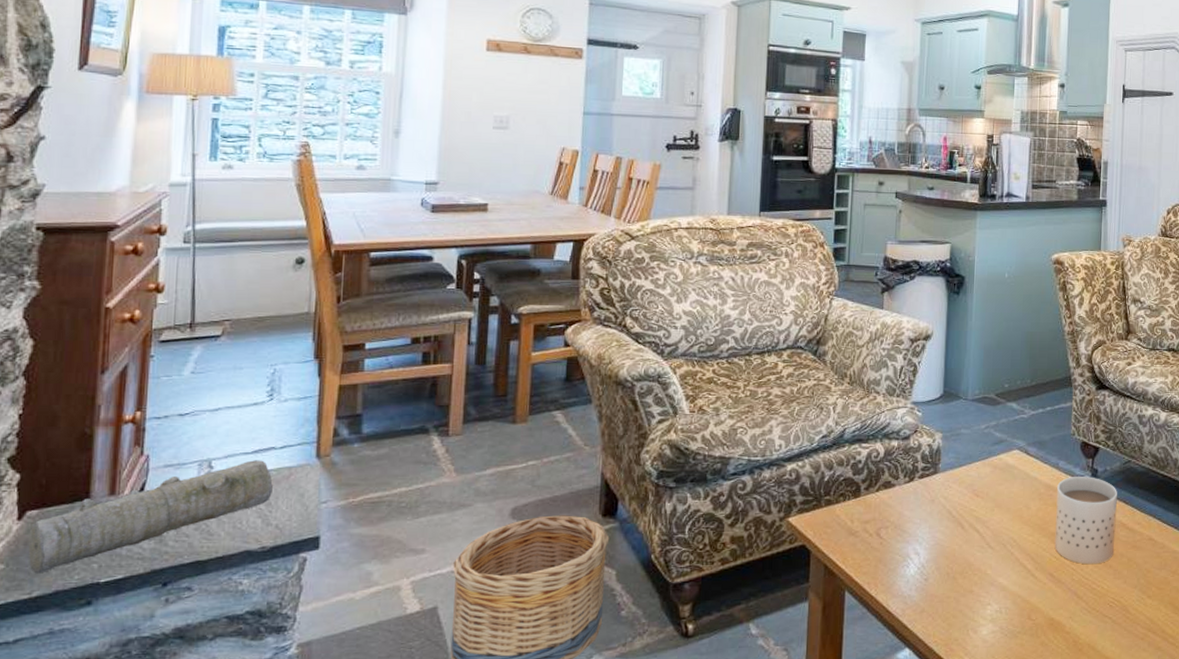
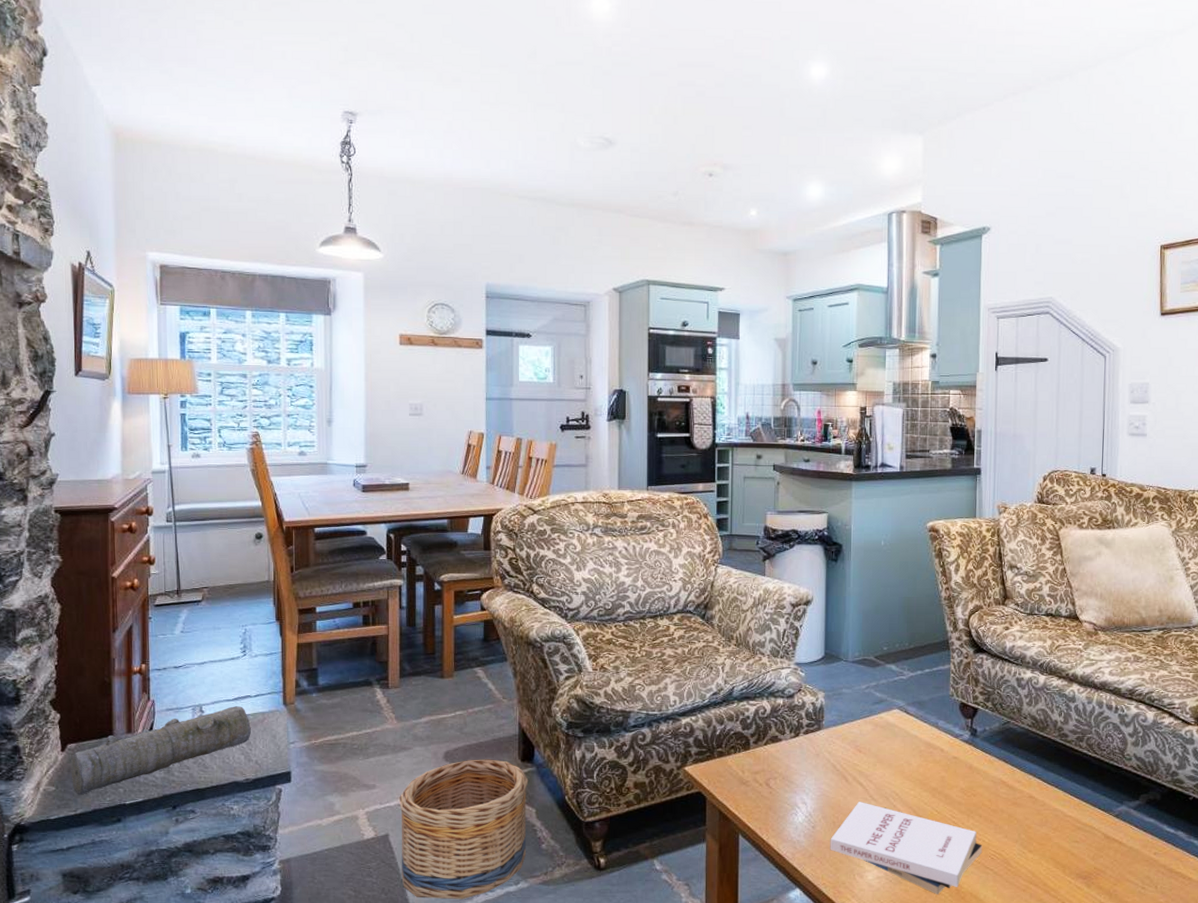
books: none [943,550,1102,647] -> present [830,802,983,894]
mug: present [1054,477,1117,565] -> none [936,736,997,819]

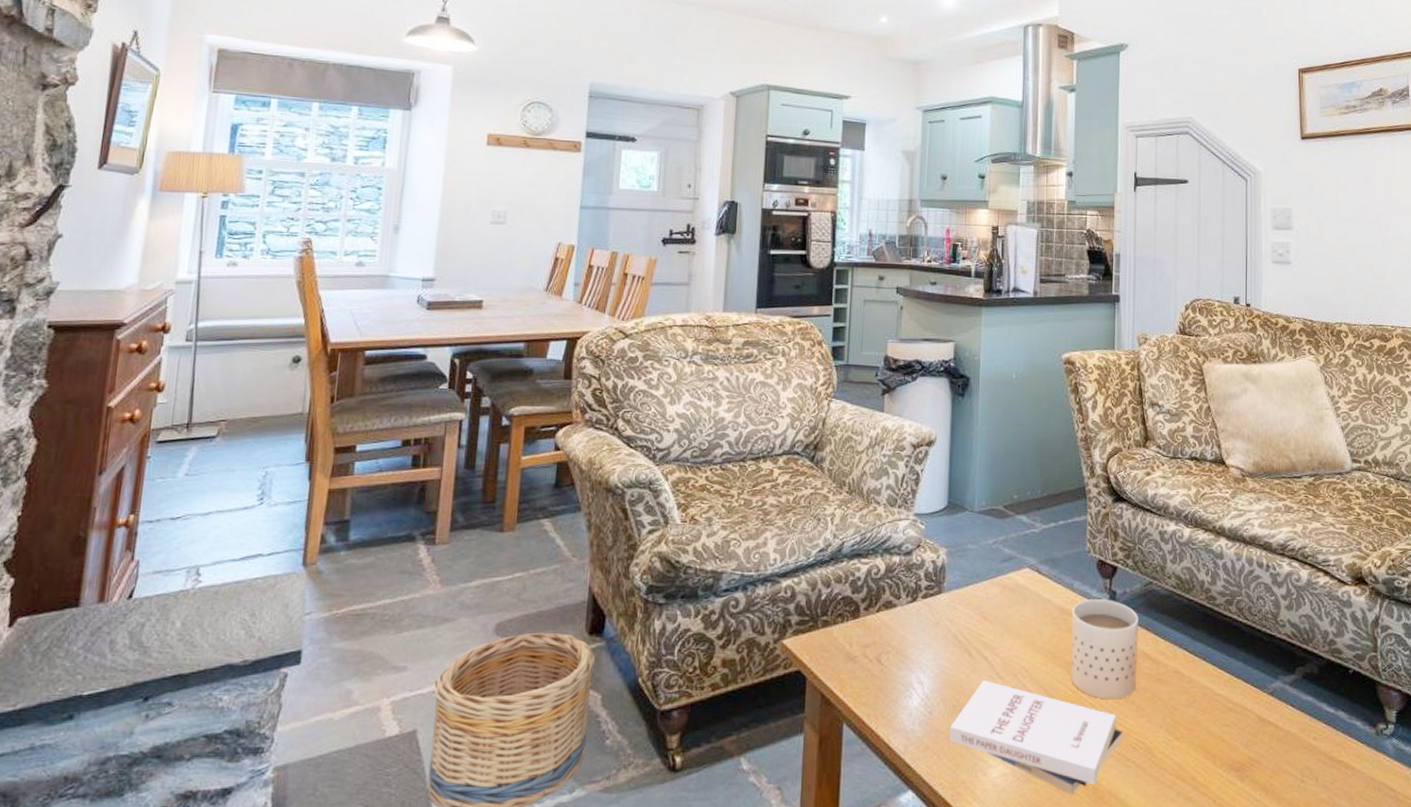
decorative log: present [70,706,251,795] -> none [16,567,258,685]
mug: none [936,736,997,819] -> present [1070,599,1138,700]

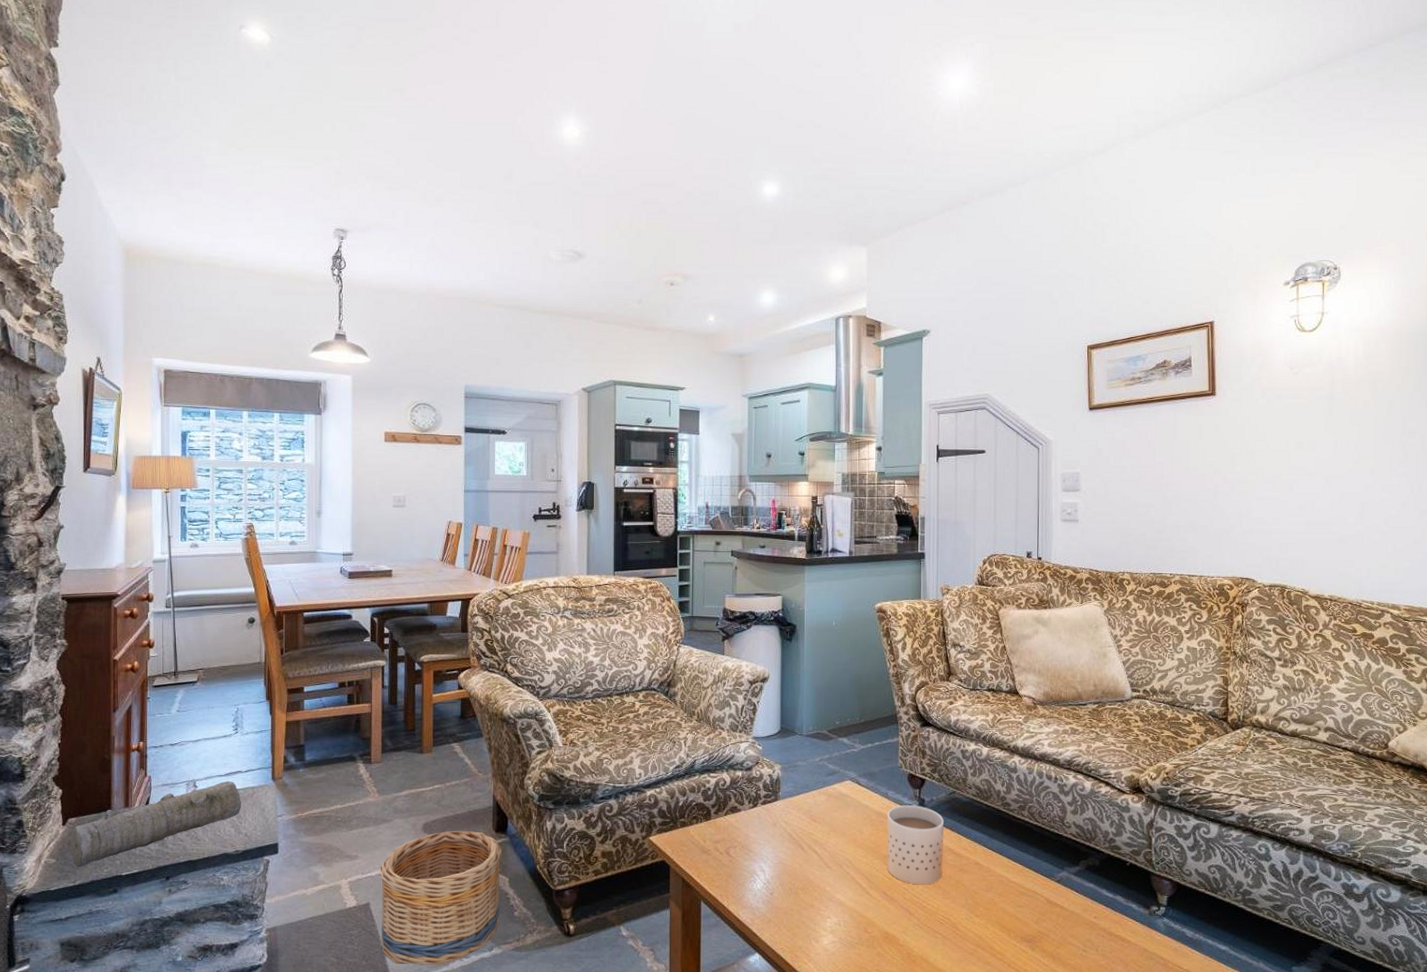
decorative log: none [16,567,258,685] -> present [71,781,241,867]
books: present [949,680,1123,794] -> none [787,869,932,958]

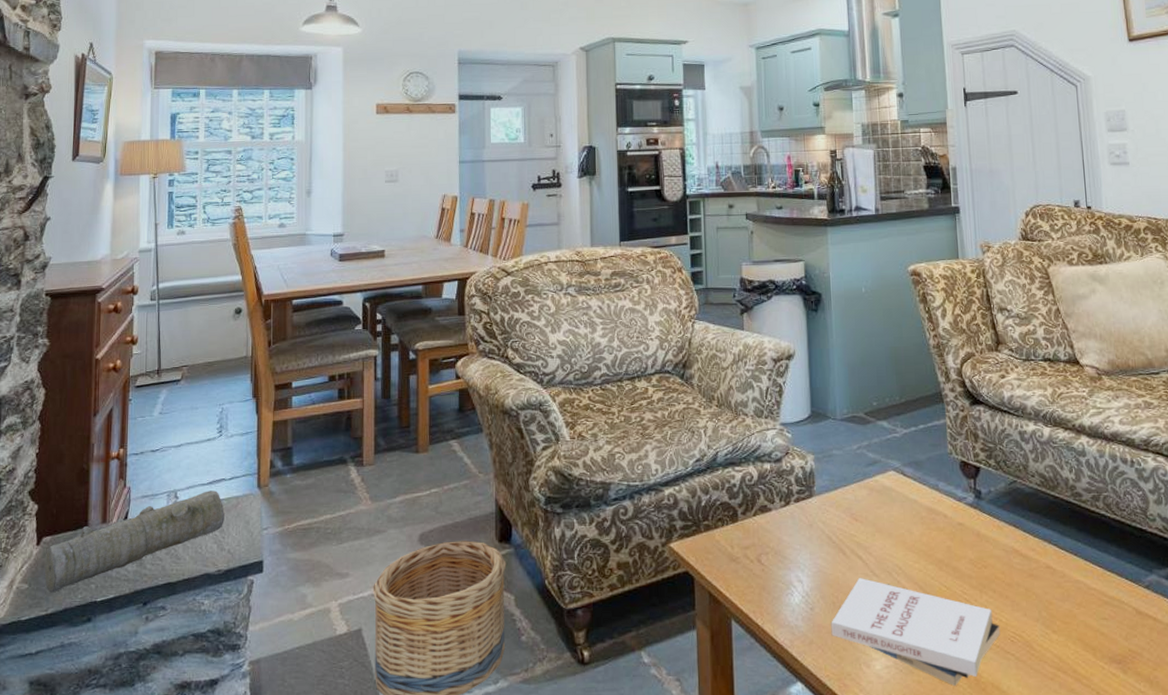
books: none [787,869,932,958] -> present [831,578,1001,686]
mug: present [887,805,944,885] -> none [939,498,1010,595]

